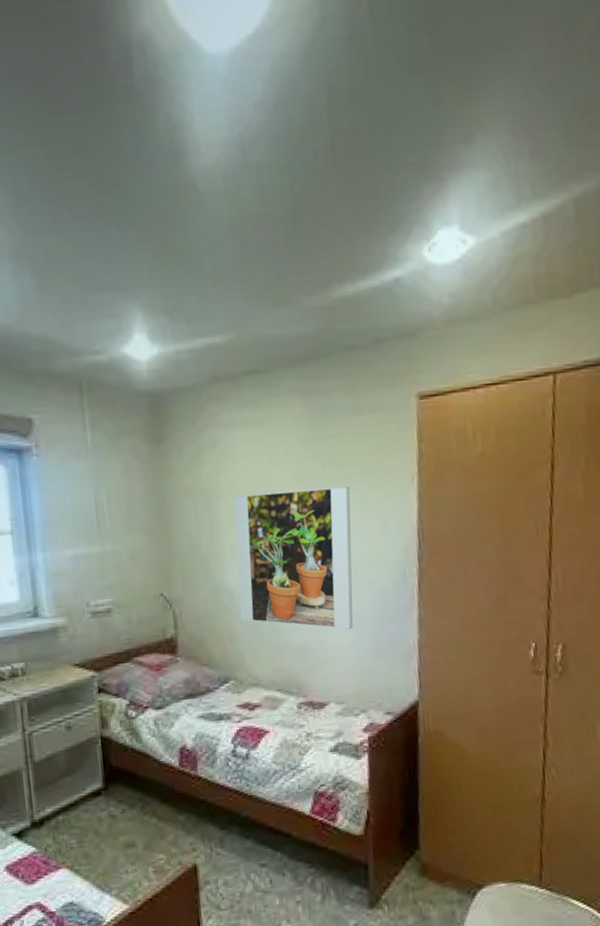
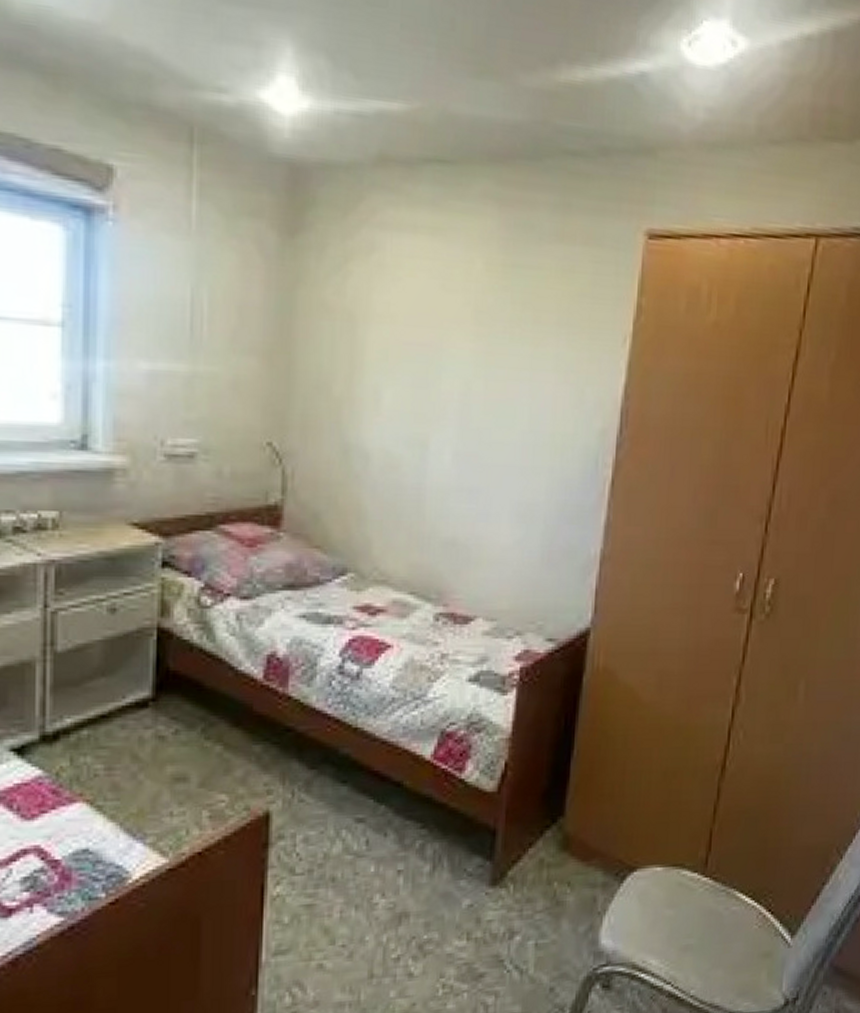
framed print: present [234,486,353,629] -> none [374,325,542,525]

